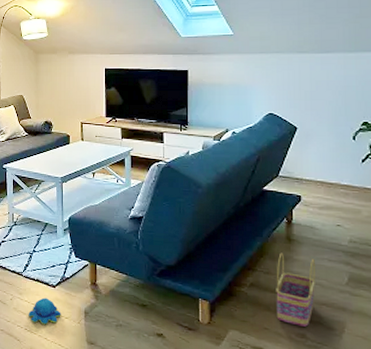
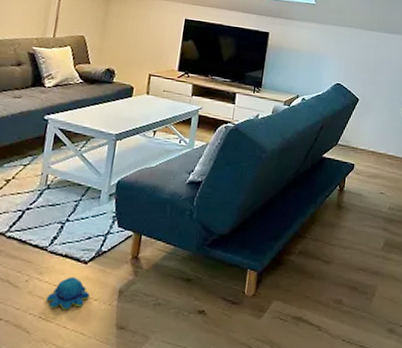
basket: present [276,253,315,327] -> none [318,219,359,293]

